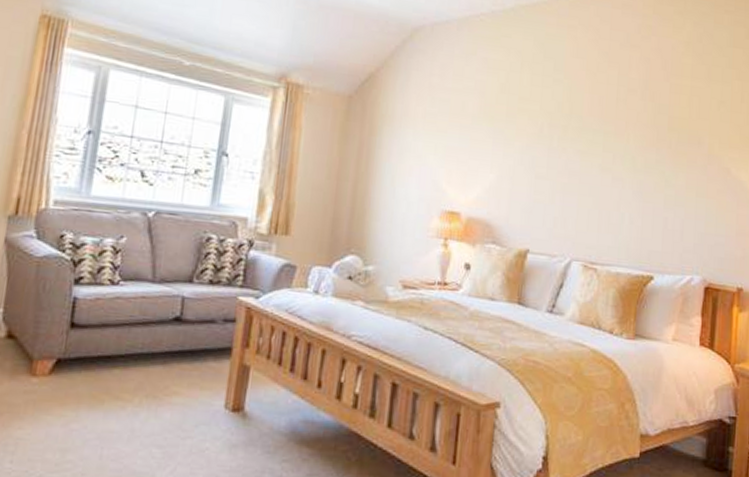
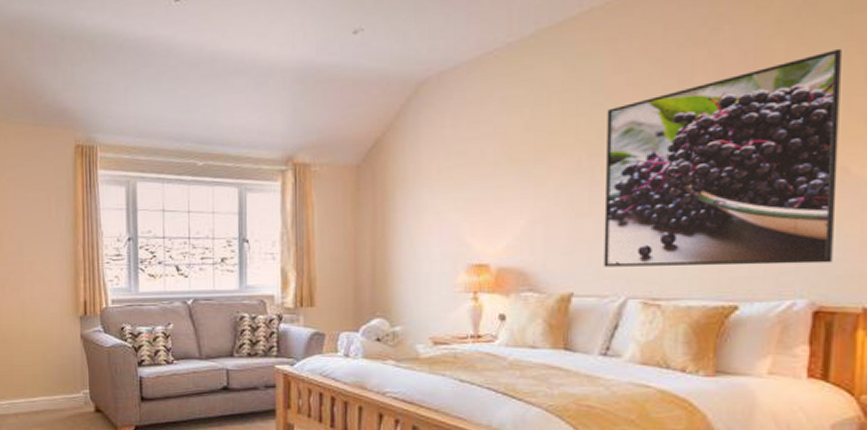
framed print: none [555,72,727,247] -> present [604,48,841,267]

